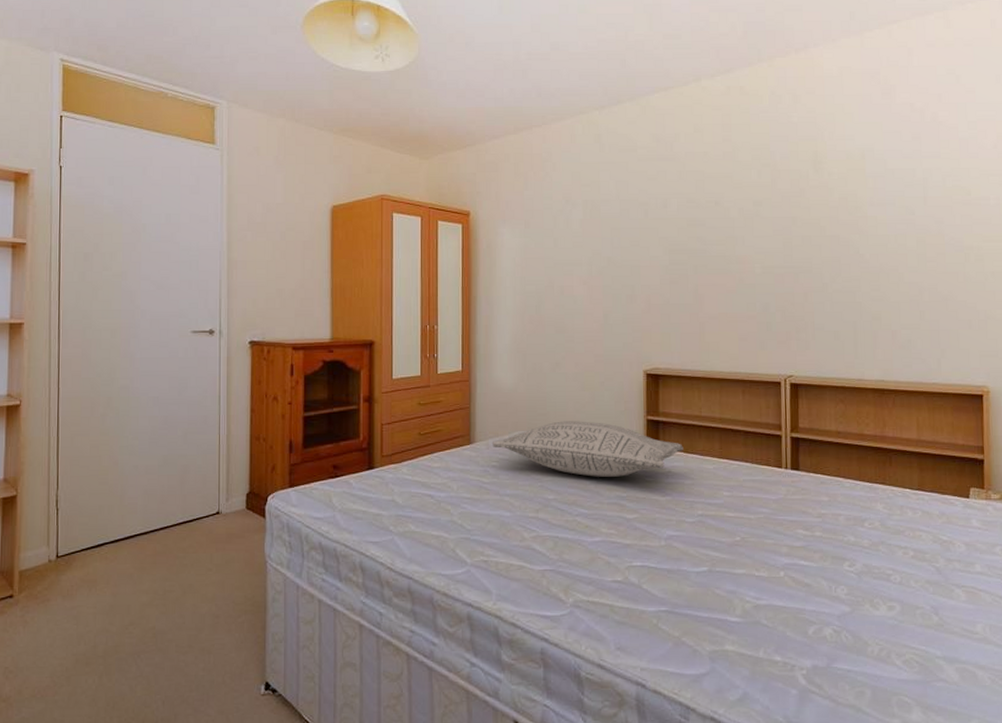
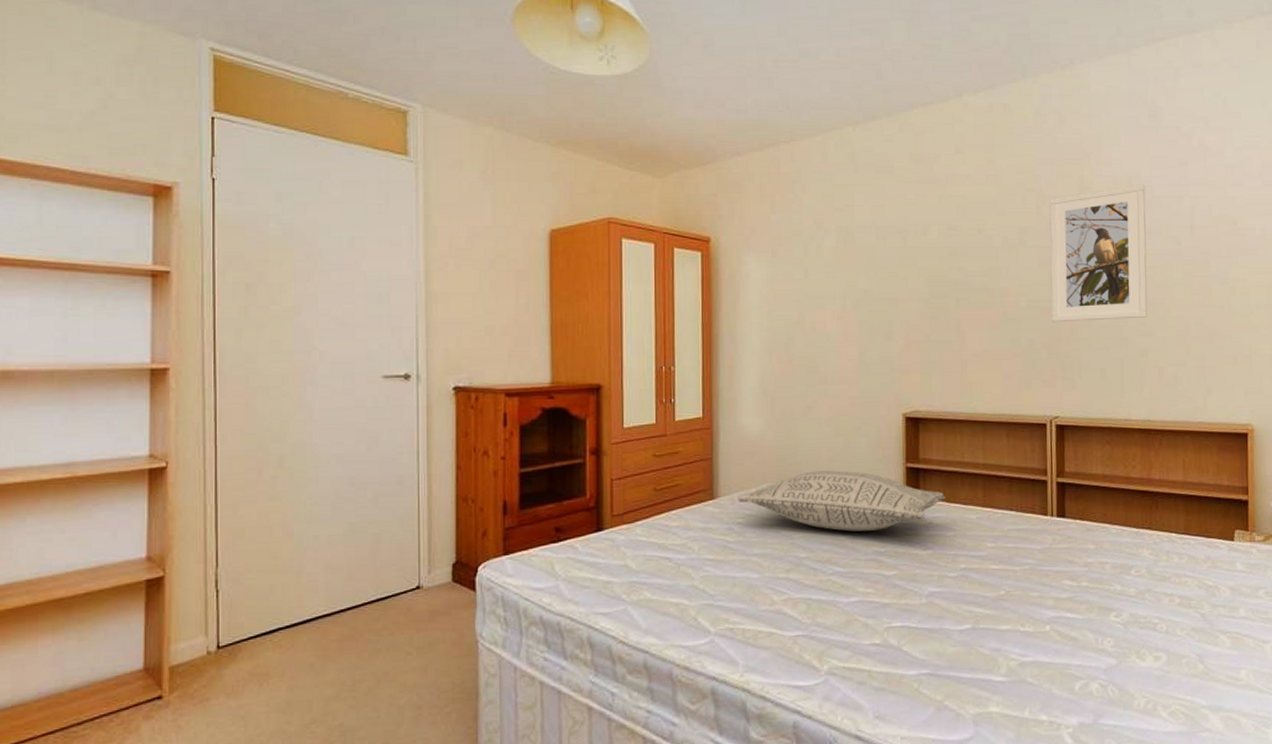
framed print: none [784,158,881,288] -> present [1049,184,1148,323]

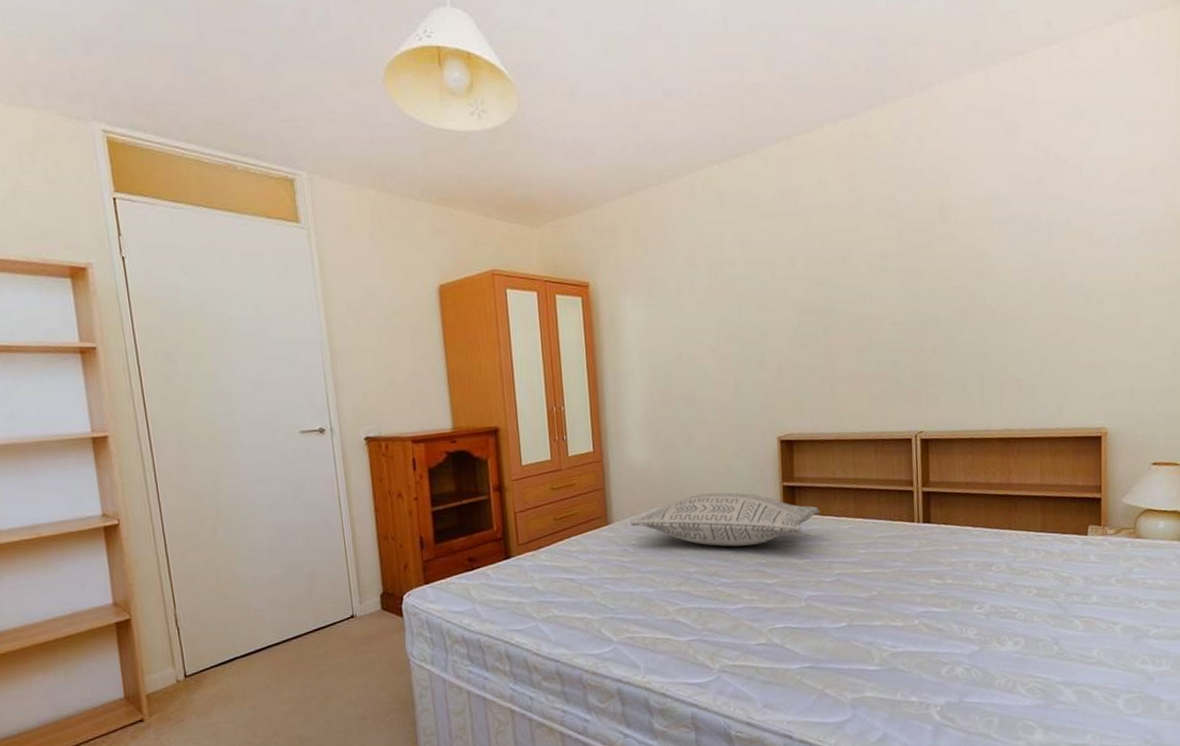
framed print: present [1049,184,1148,323] -> none [911,203,1007,343]

